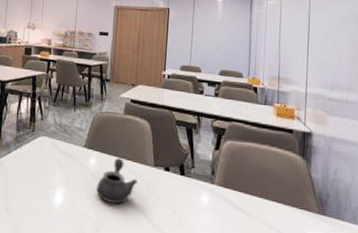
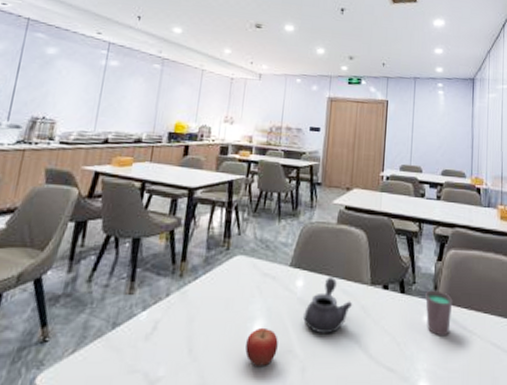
fruit: none [49,194,76,226] -> present [245,327,278,368]
cup: none [203,174,229,214] -> present [425,290,453,337]

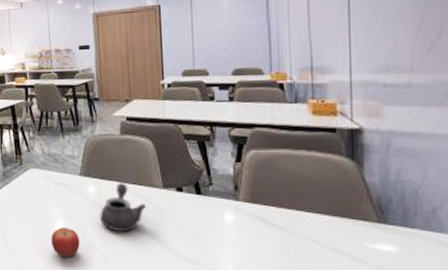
cup: present [425,290,453,337] -> none [225,190,258,233]

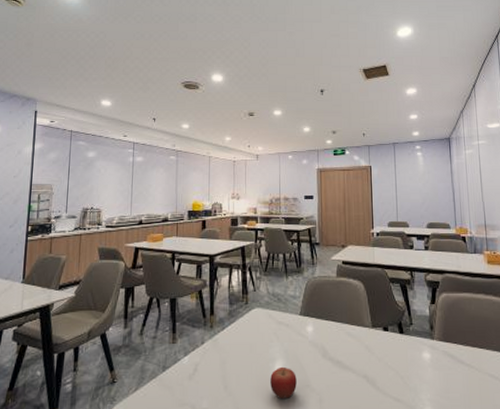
teapot: present [100,183,147,232] -> none [316,323,358,371]

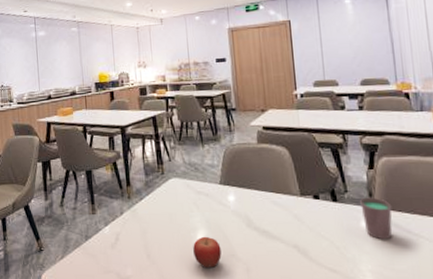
cup: none [423,330,449,370] -> present [360,197,393,240]

